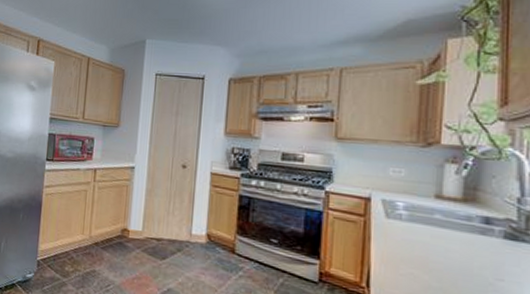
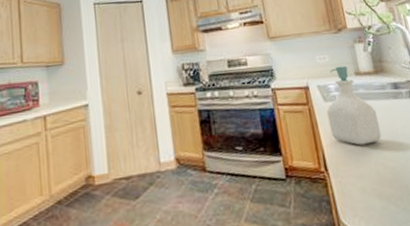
soap bottle: none [384,184,450,275] -> present [326,65,382,146]

